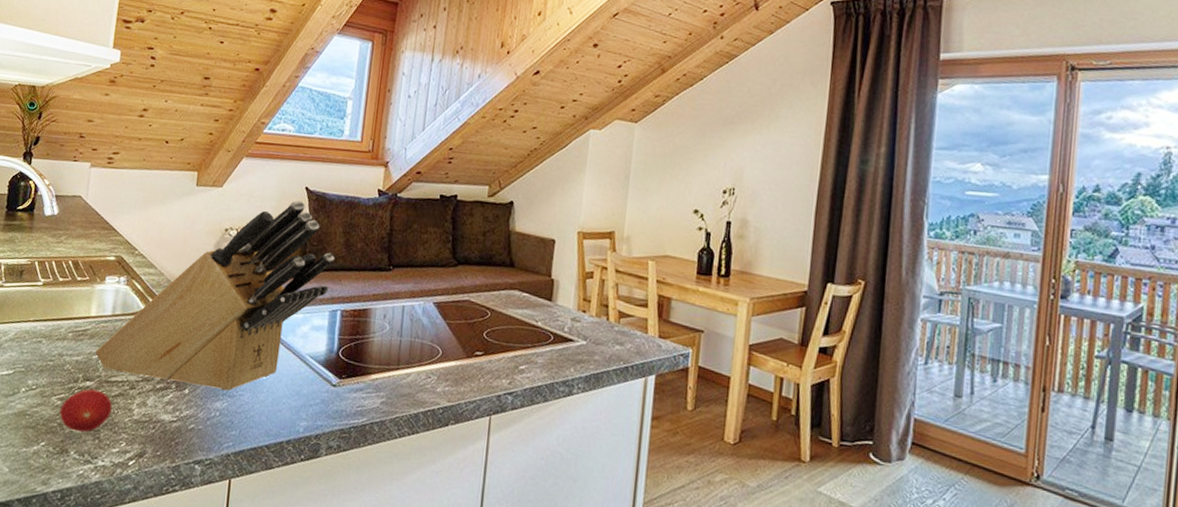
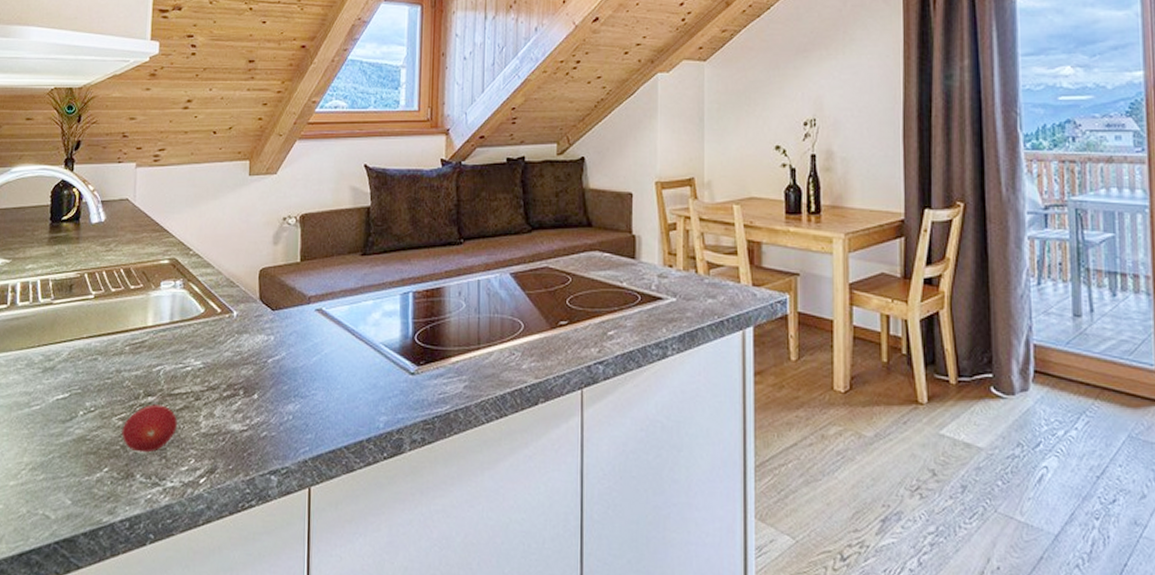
knife block: present [95,200,335,391] -> none [155,180,402,392]

